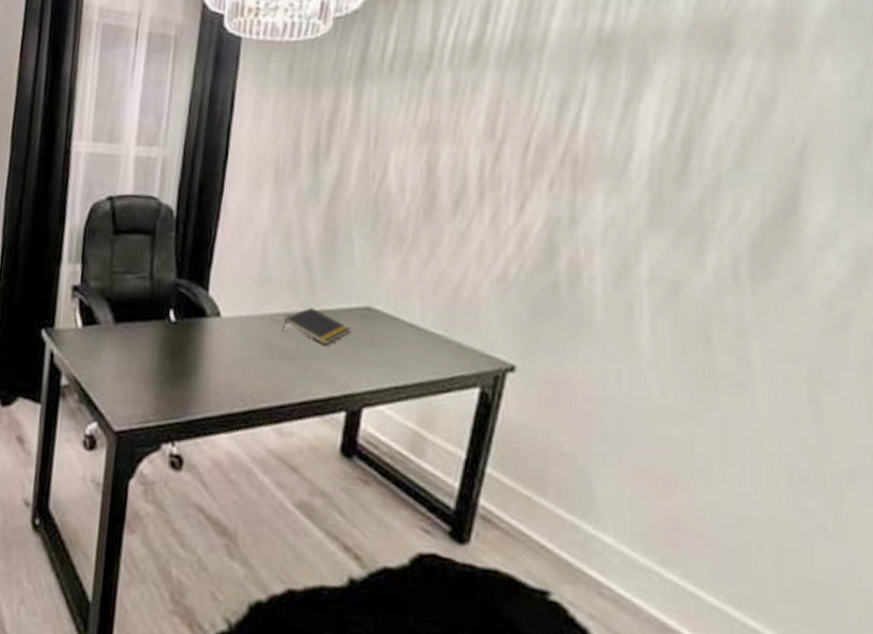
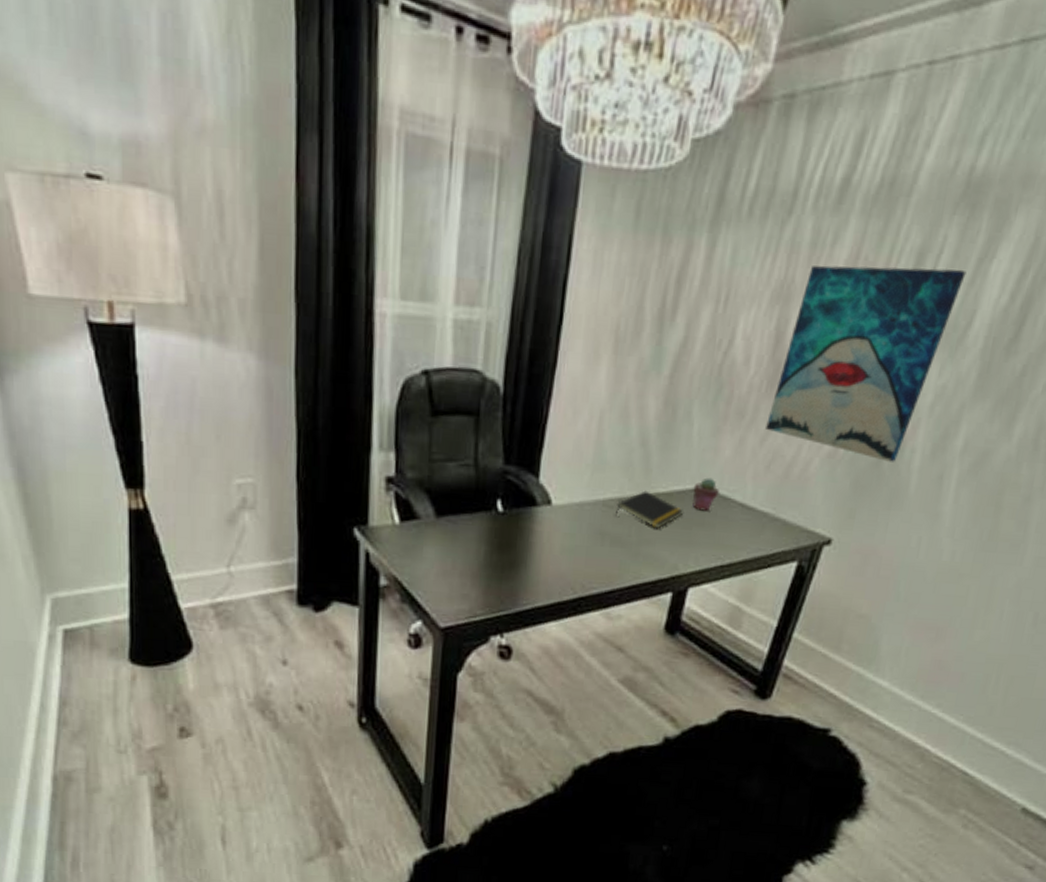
potted succulent: none [359,297,386,330] -> present [692,477,719,511]
wall art: none [428,109,614,289] -> present [766,265,967,462]

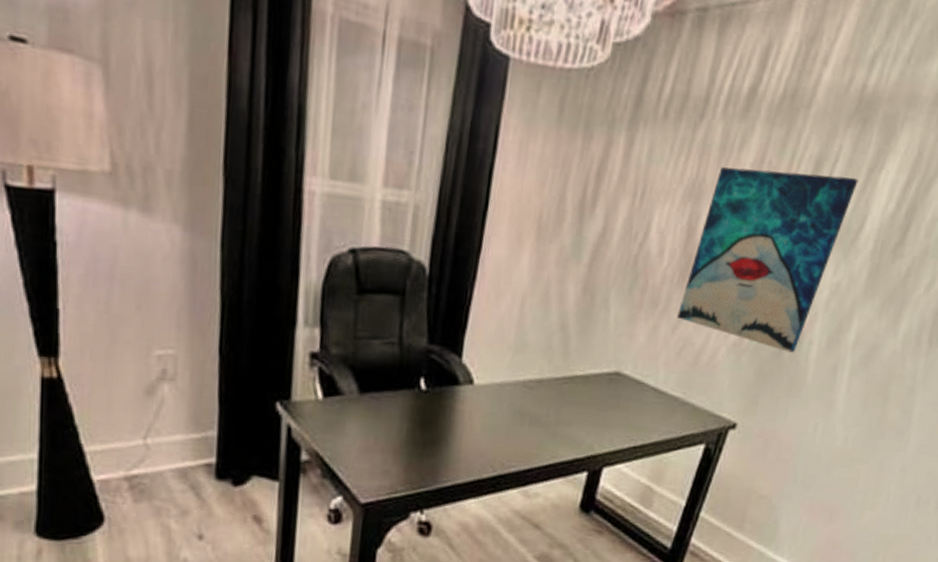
notepad: present [616,490,685,529] -> none [535,373,601,410]
potted succulent: present [692,477,719,511] -> none [608,362,634,394]

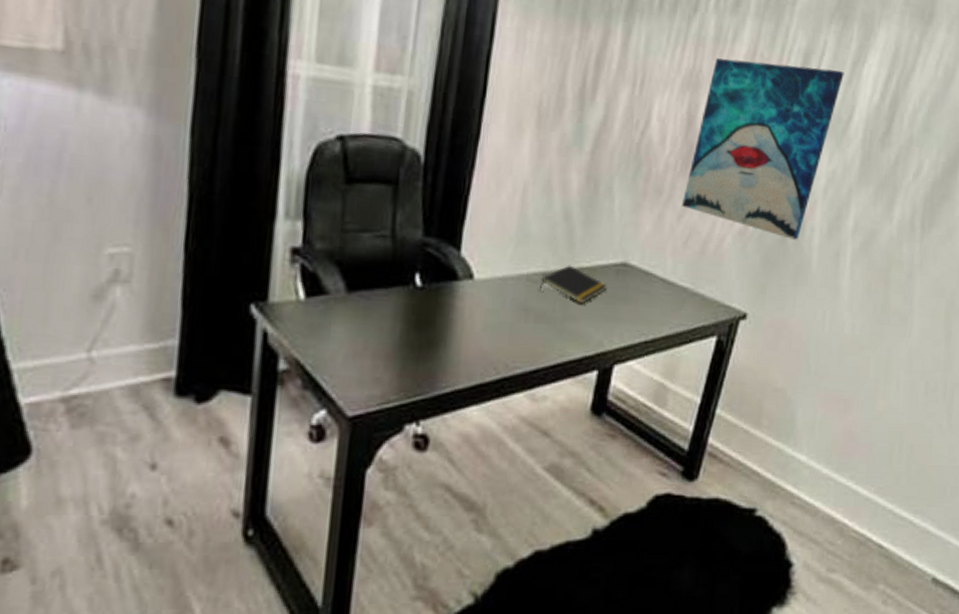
notepad: none [535,373,601,410] -> present [540,265,608,305]

